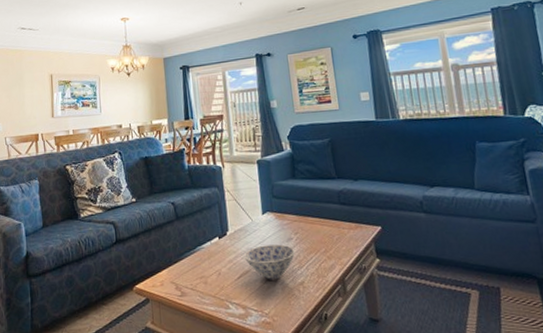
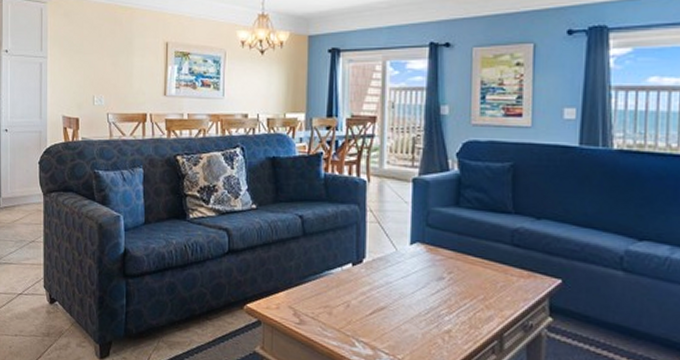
bowl: present [243,244,295,280] -> none [380,280,444,323]

